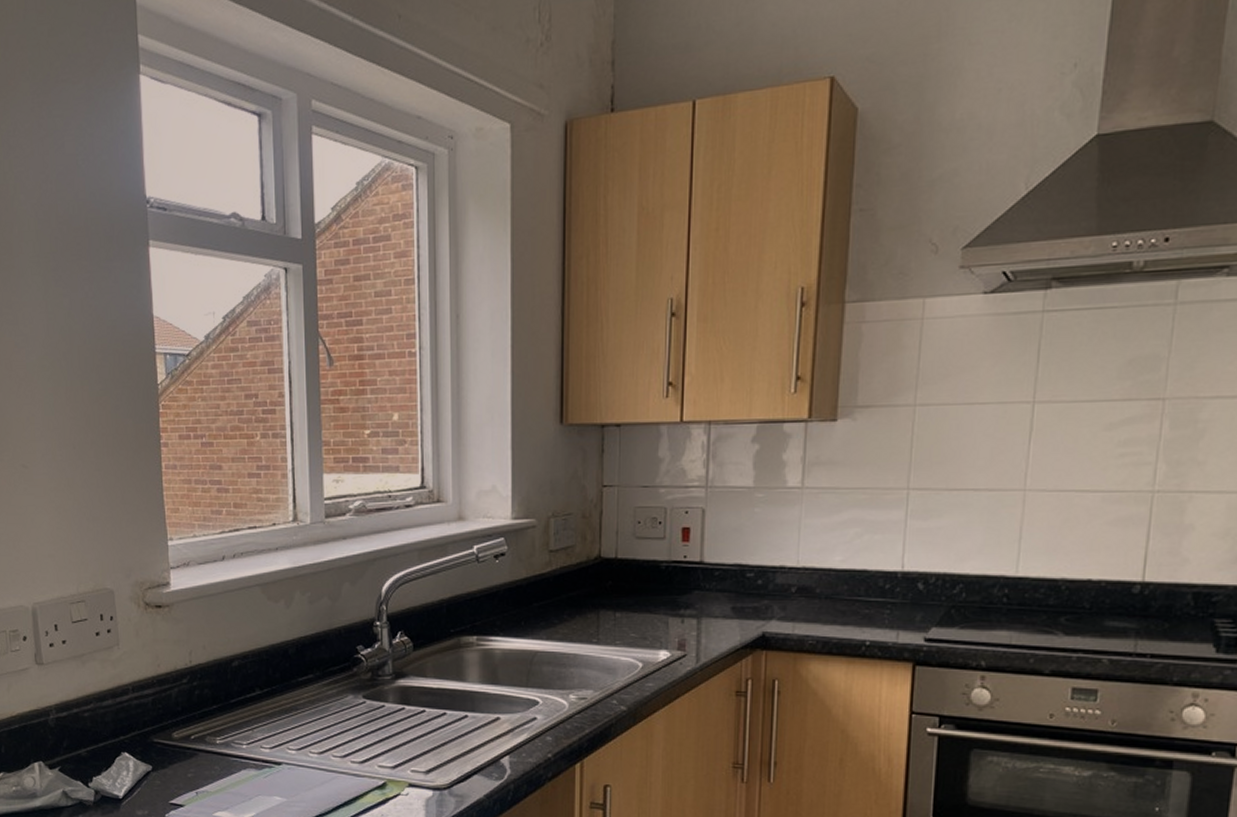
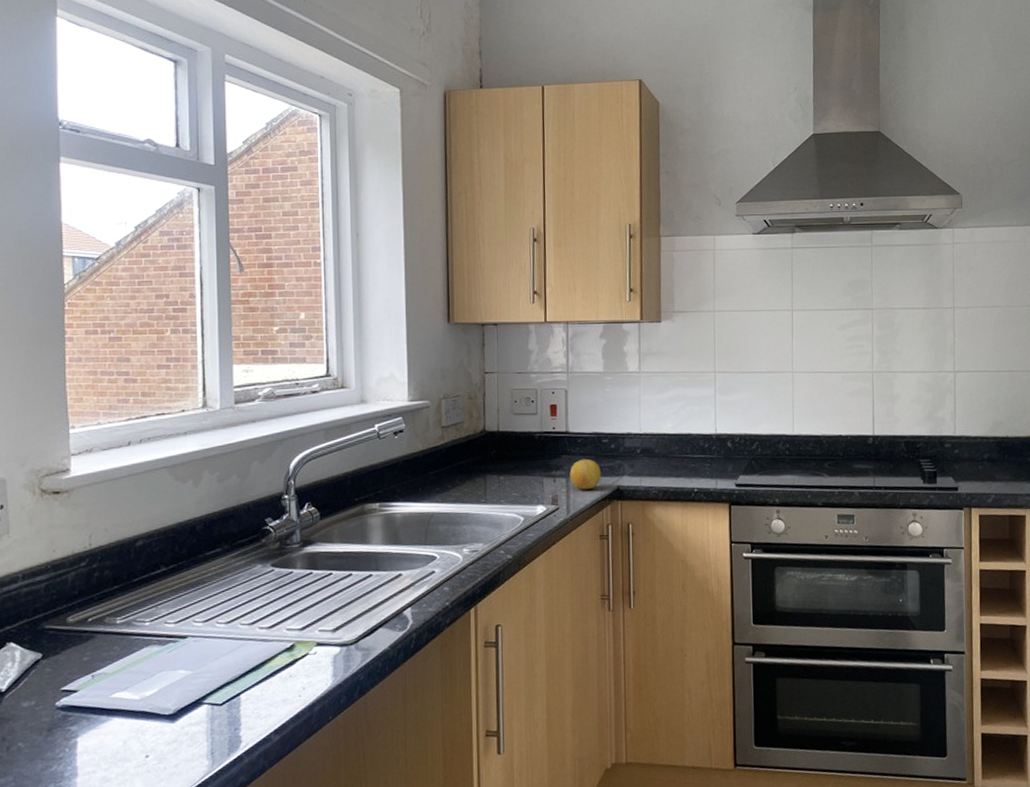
fruit: none [702,596,742,635] -> present [569,458,601,490]

